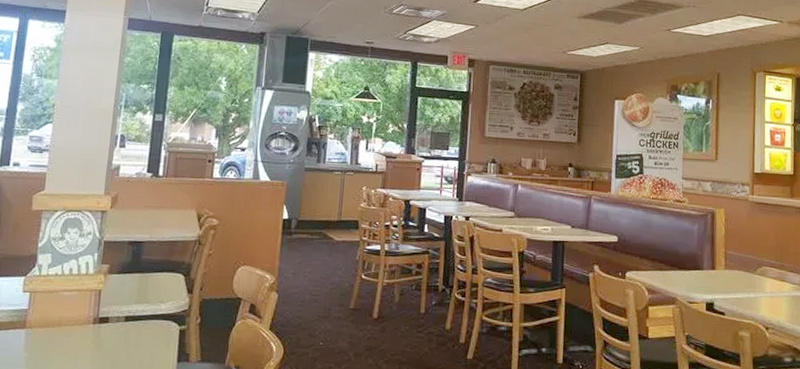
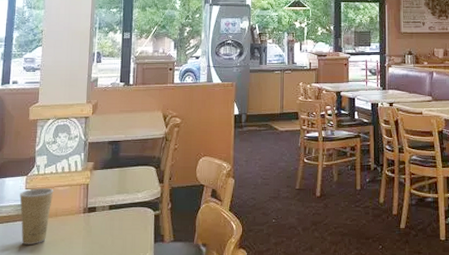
paper cup: none [14,291,59,358] -> present [19,188,54,244]

